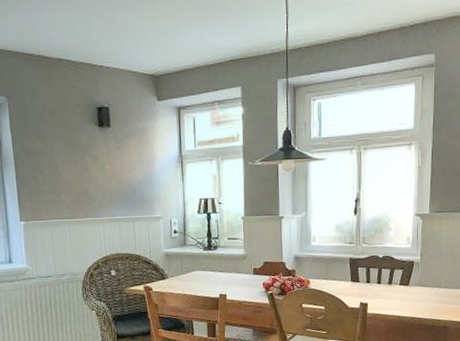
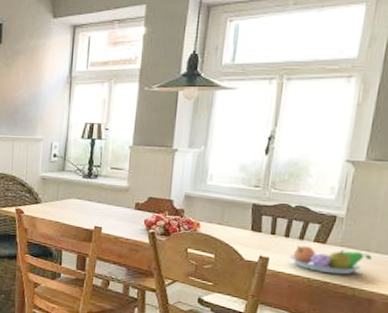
fruit bowl: none [382,289,443,310] -> present [288,245,372,275]

